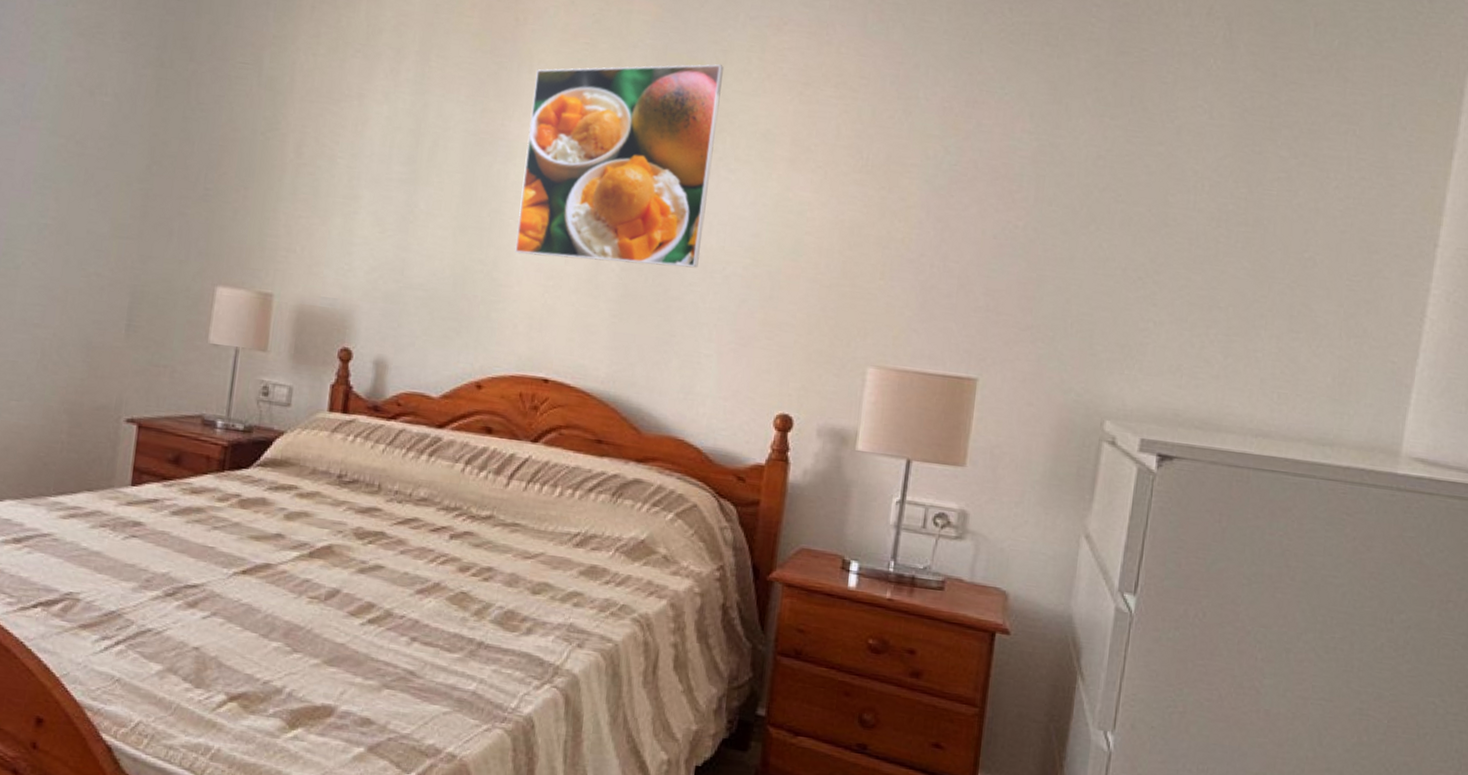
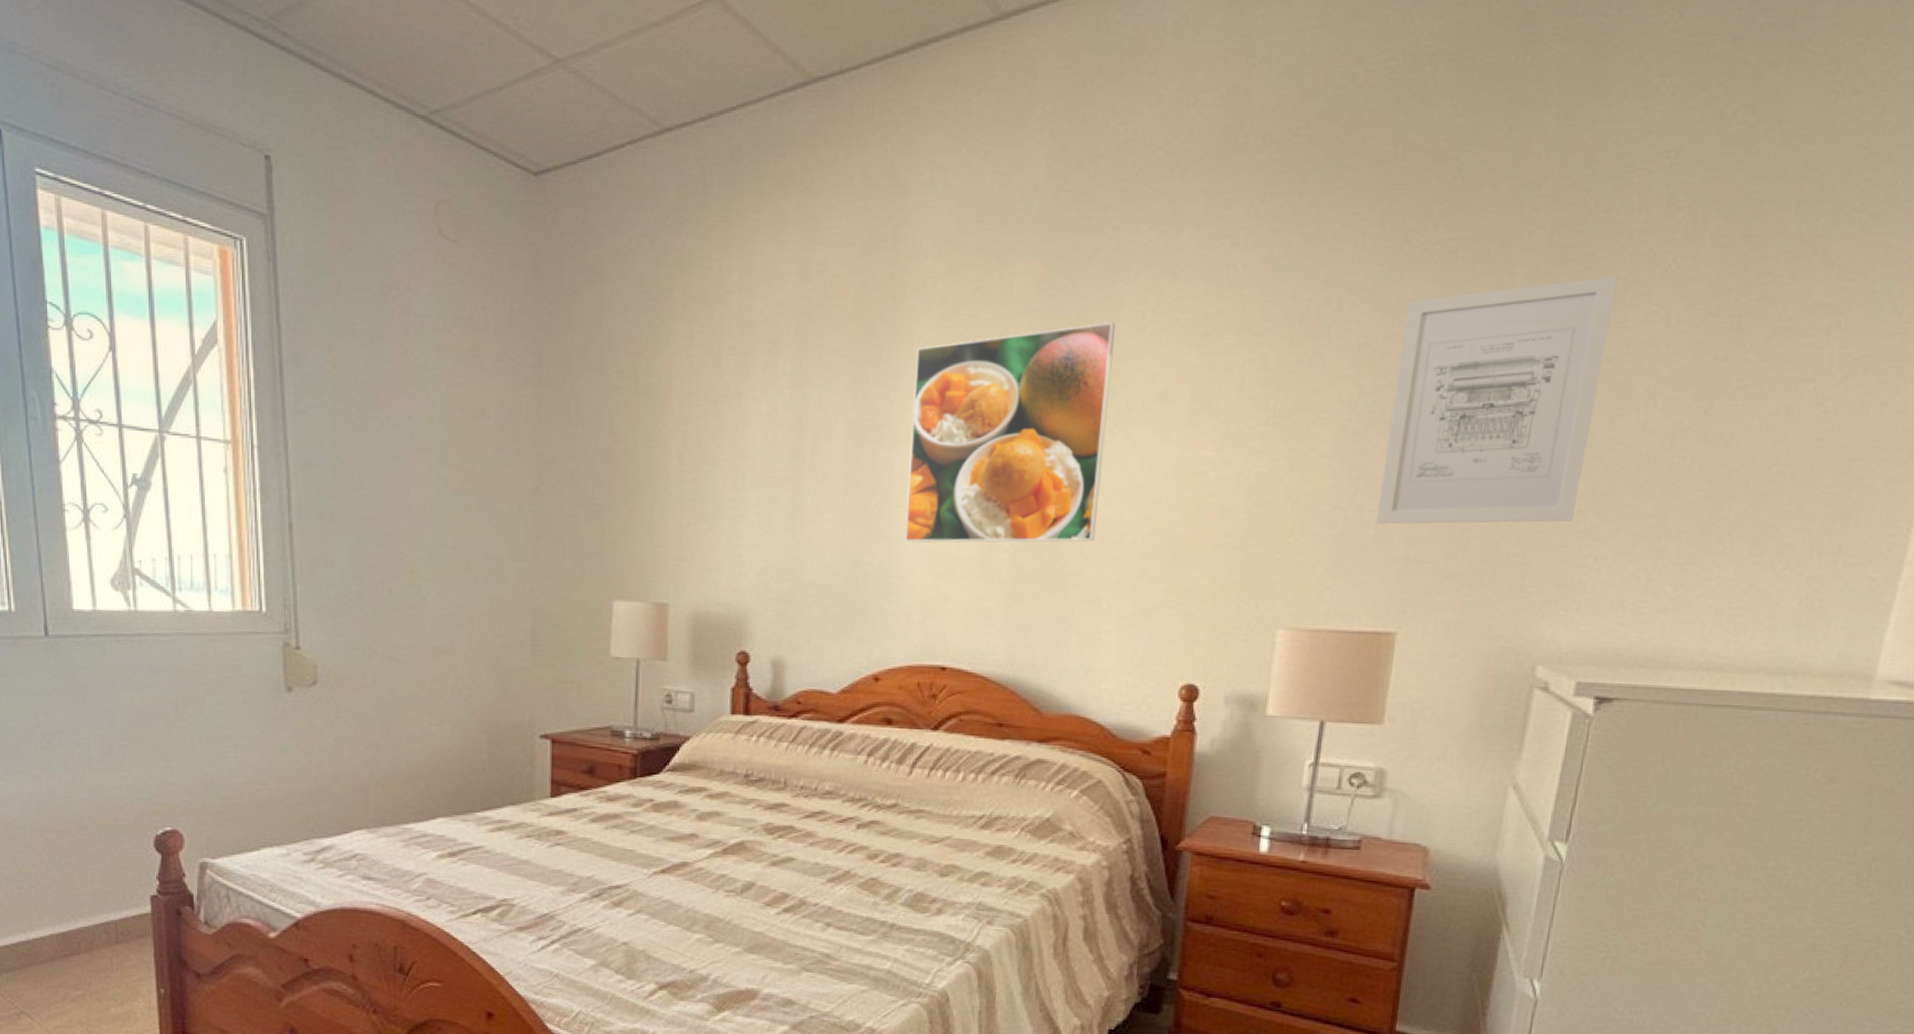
wall art: none [958,69,1168,287] -> present [1375,275,1618,524]

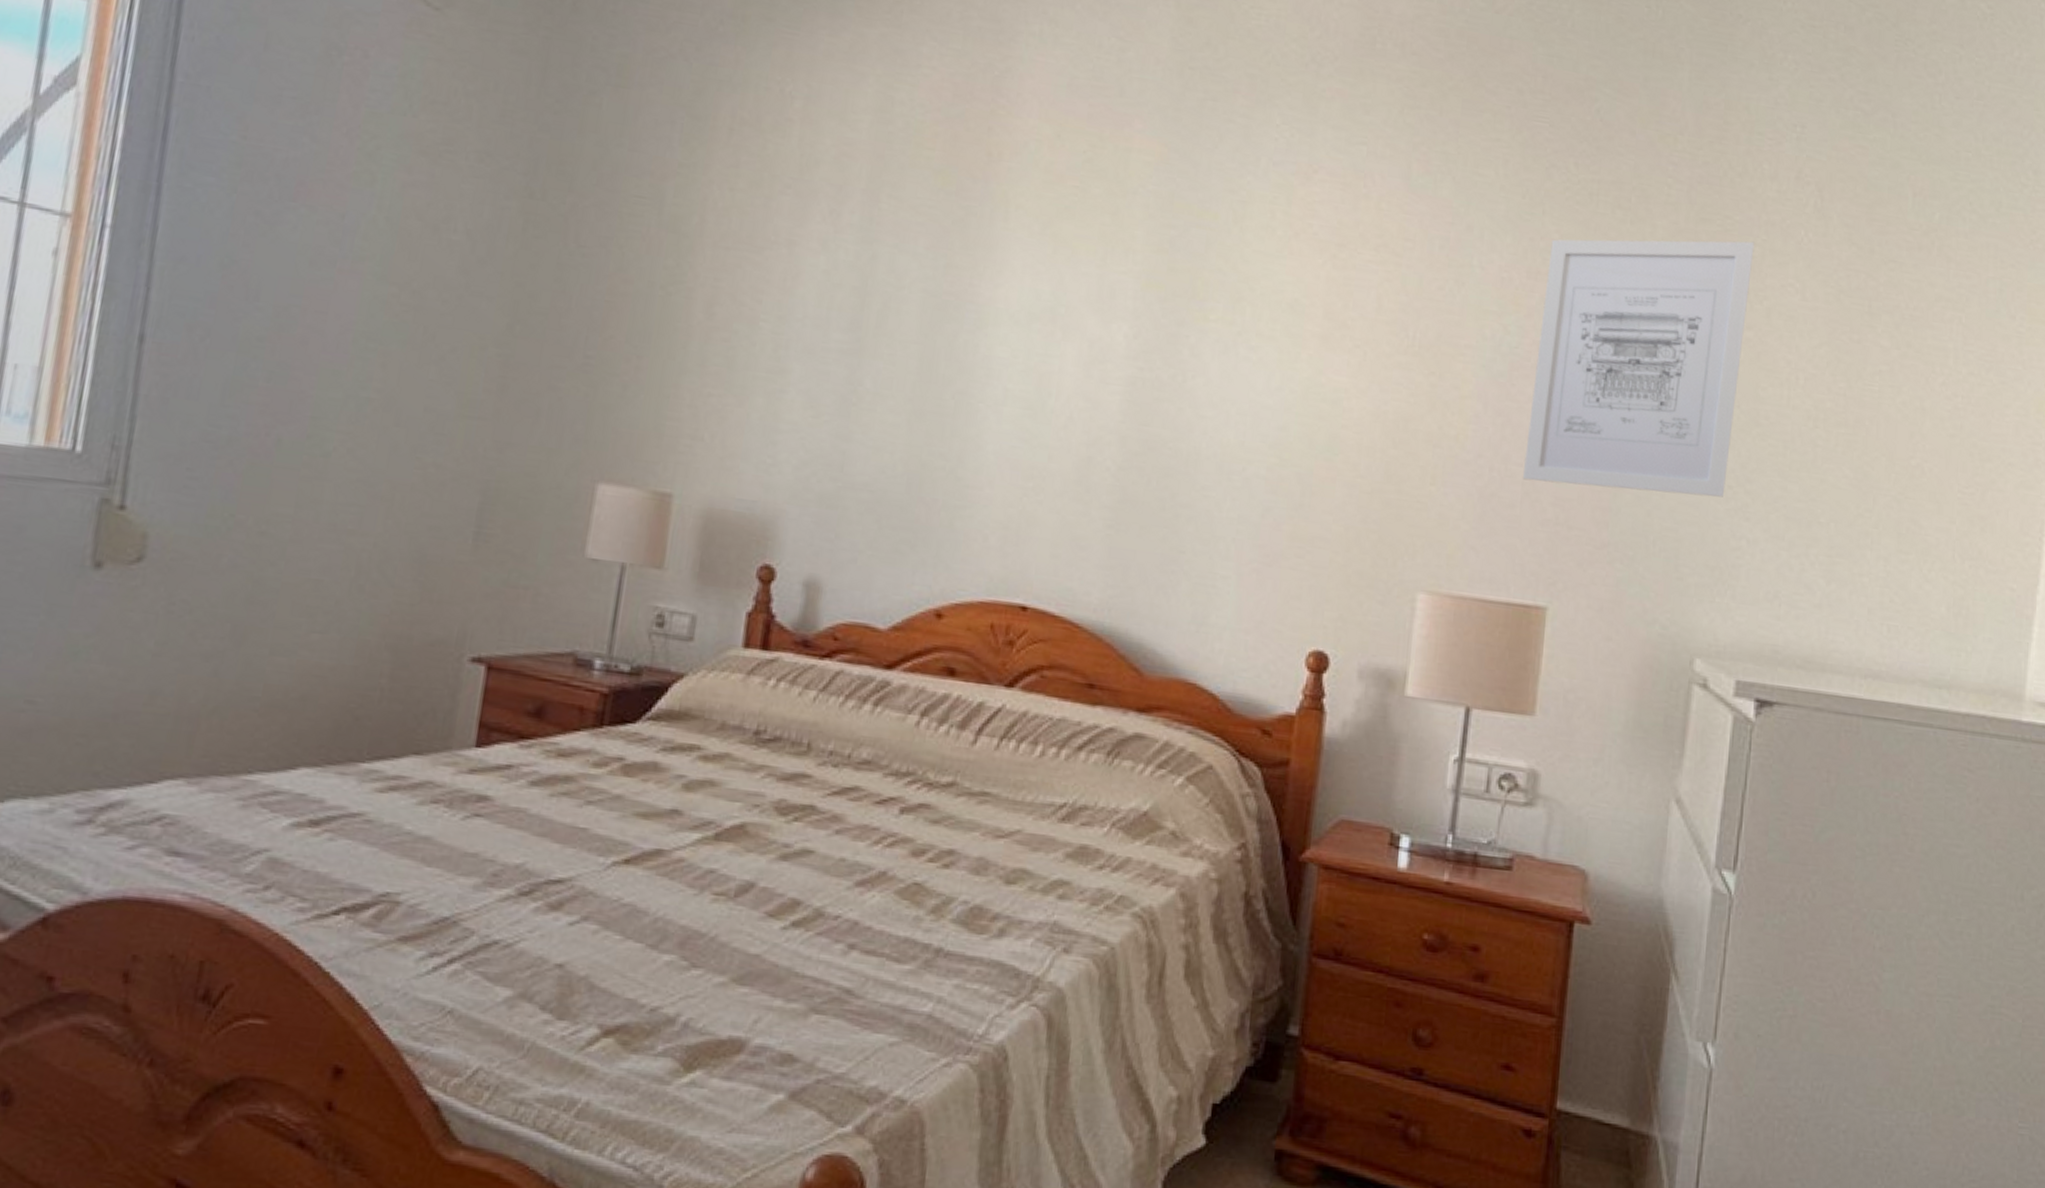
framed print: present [904,322,1115,543] -> none [984,216,1242,468]

